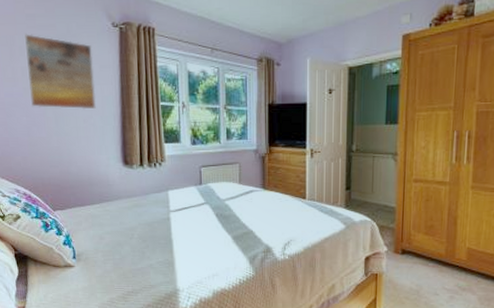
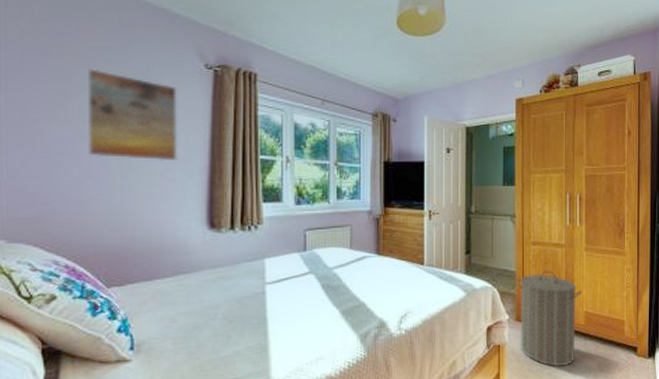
laundry hamper: none [395,207,466,298] -> present [515,270,583,367]

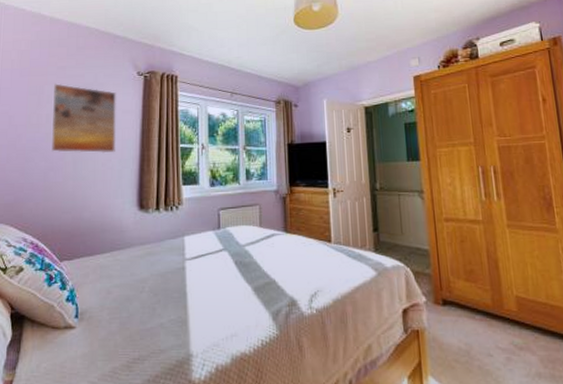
laundry hamper: present [515,270,583,367] -> none [429,249,510,360]

